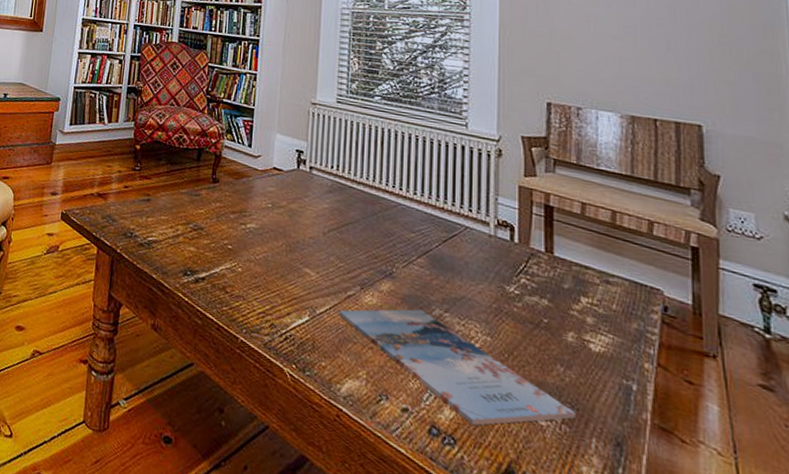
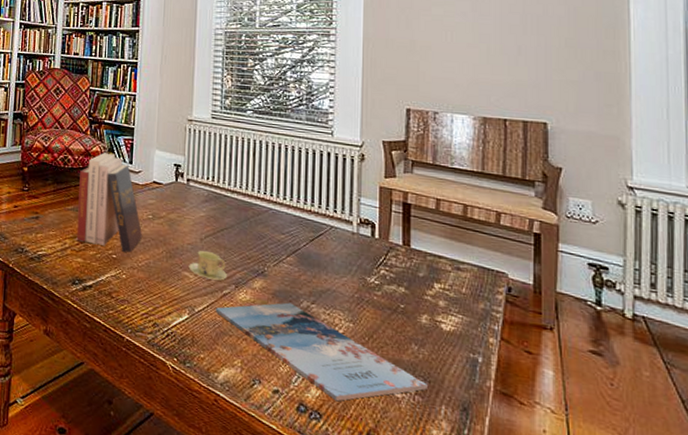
books: none [189,133,261,244] -> present [76,152,143,253]
cup and saucer: none [310,245,352,280] -> present [188,250,227,281]

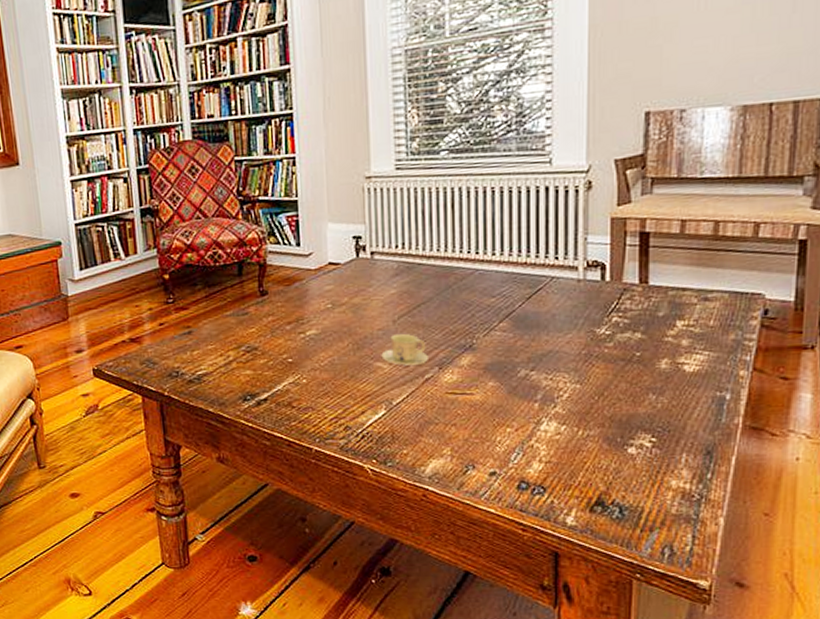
books: present [76,152,143,253] -> none [235,237,323,353]
magazine: present [215,302,427,402] -> none [416,374,667,471]

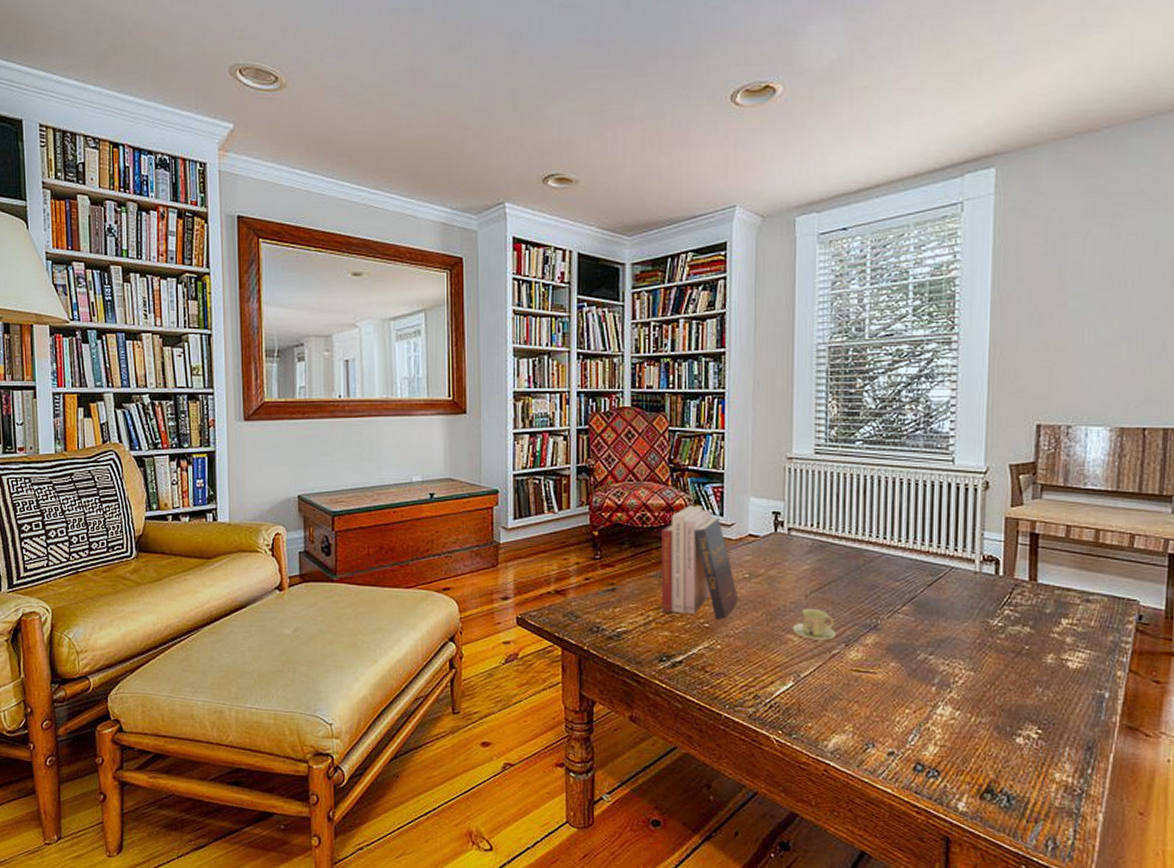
books: none [235,237,323,353] -> present [661,505,739,619]

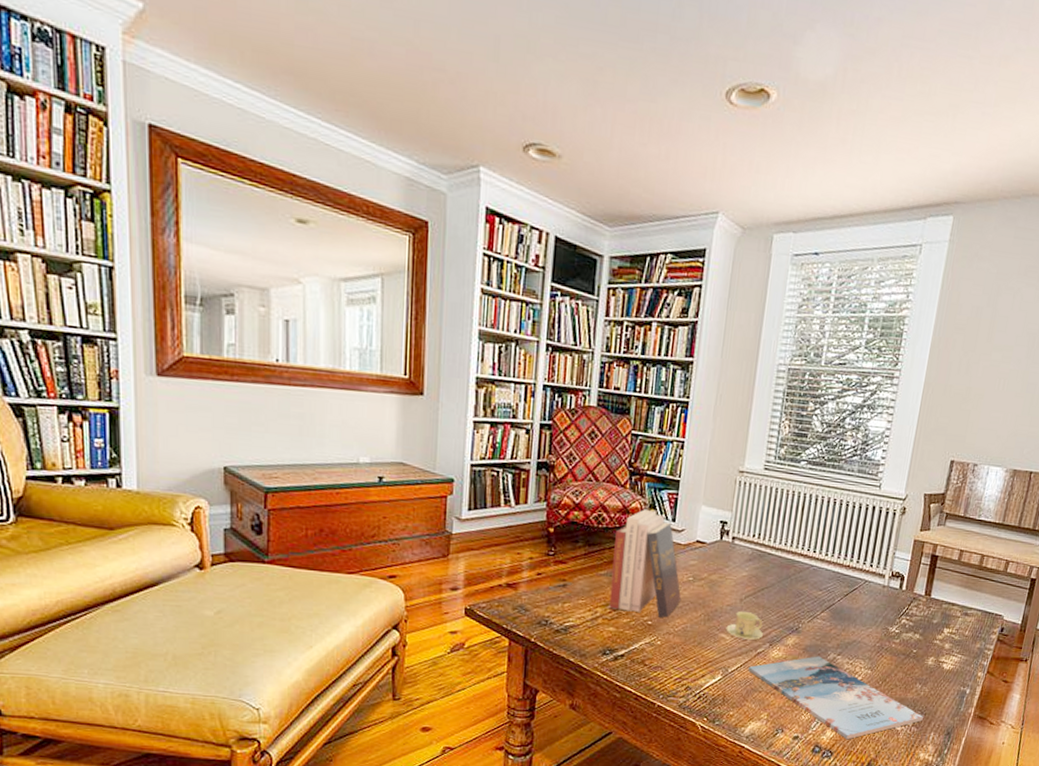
magazine: none [823,656,1051,756] -> present [747,656,923,740]

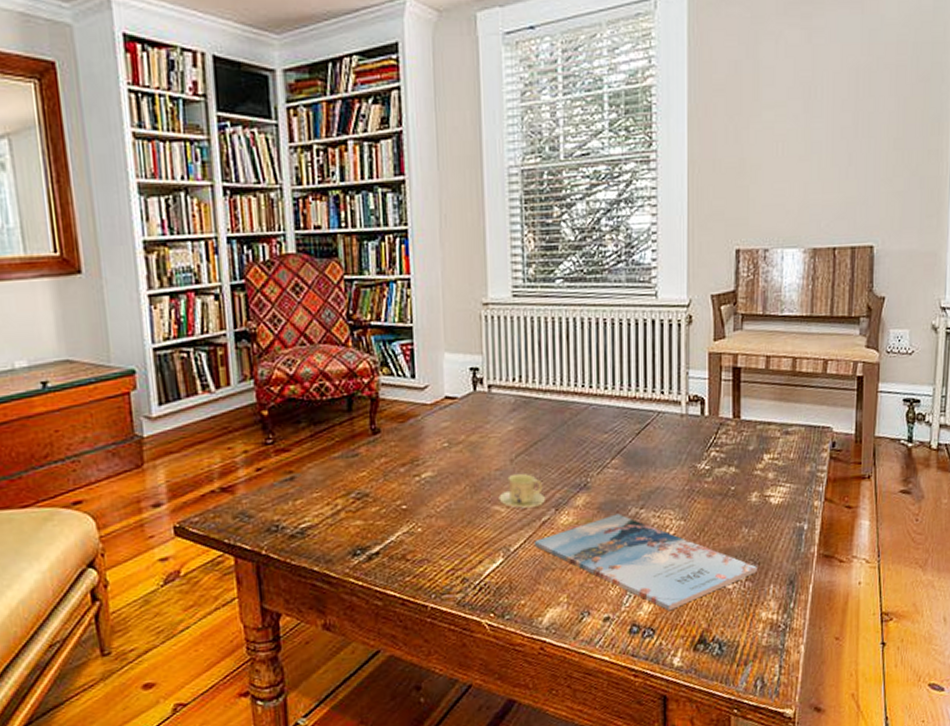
books: present [609,509,682,618] -> none [345,367,439,498]

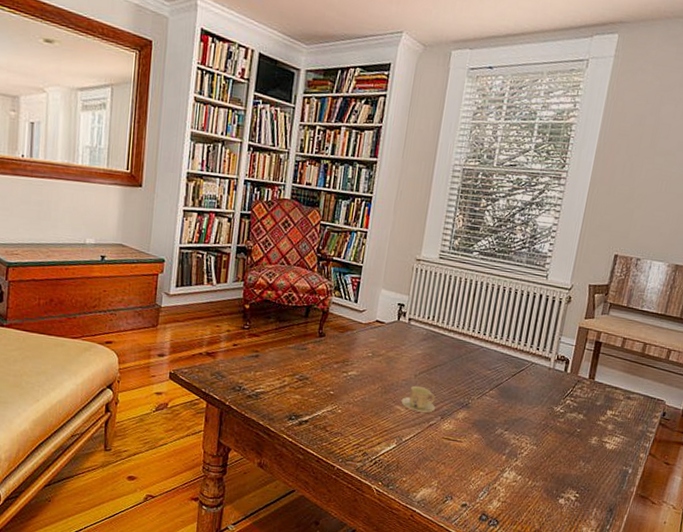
magazine: present [534,513,757,611] -> none [420,430,586,510]

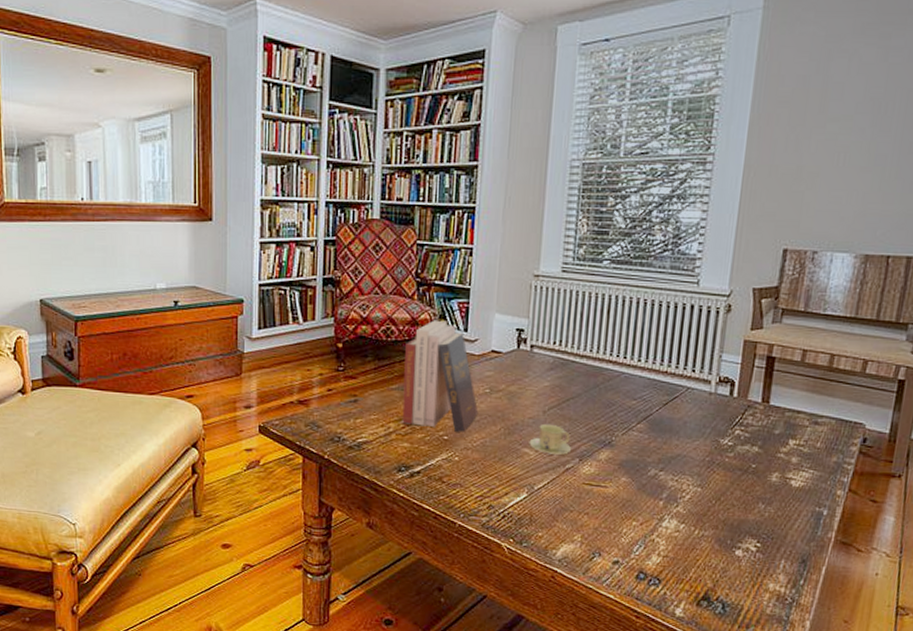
books: none [296,290,361,389] -> present [402,320,479,432]

